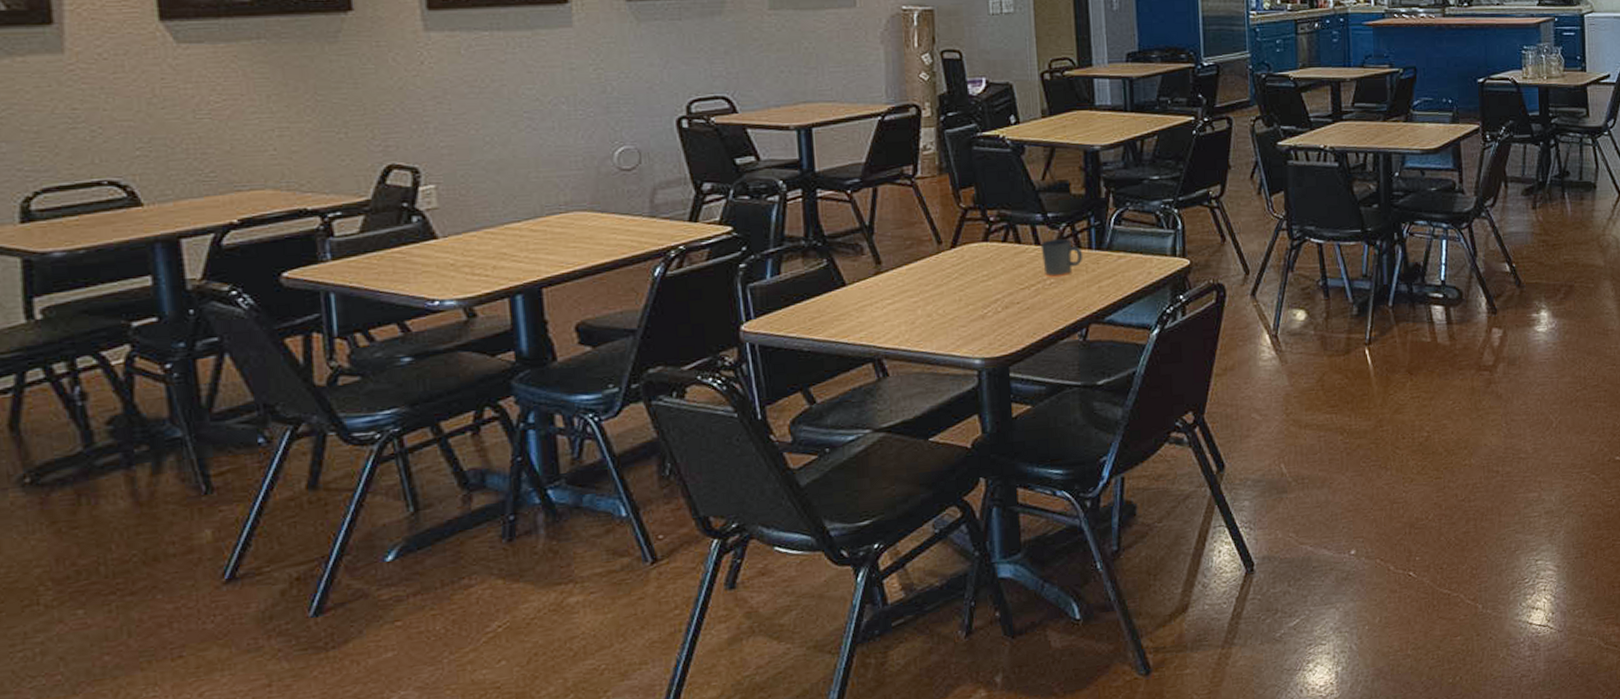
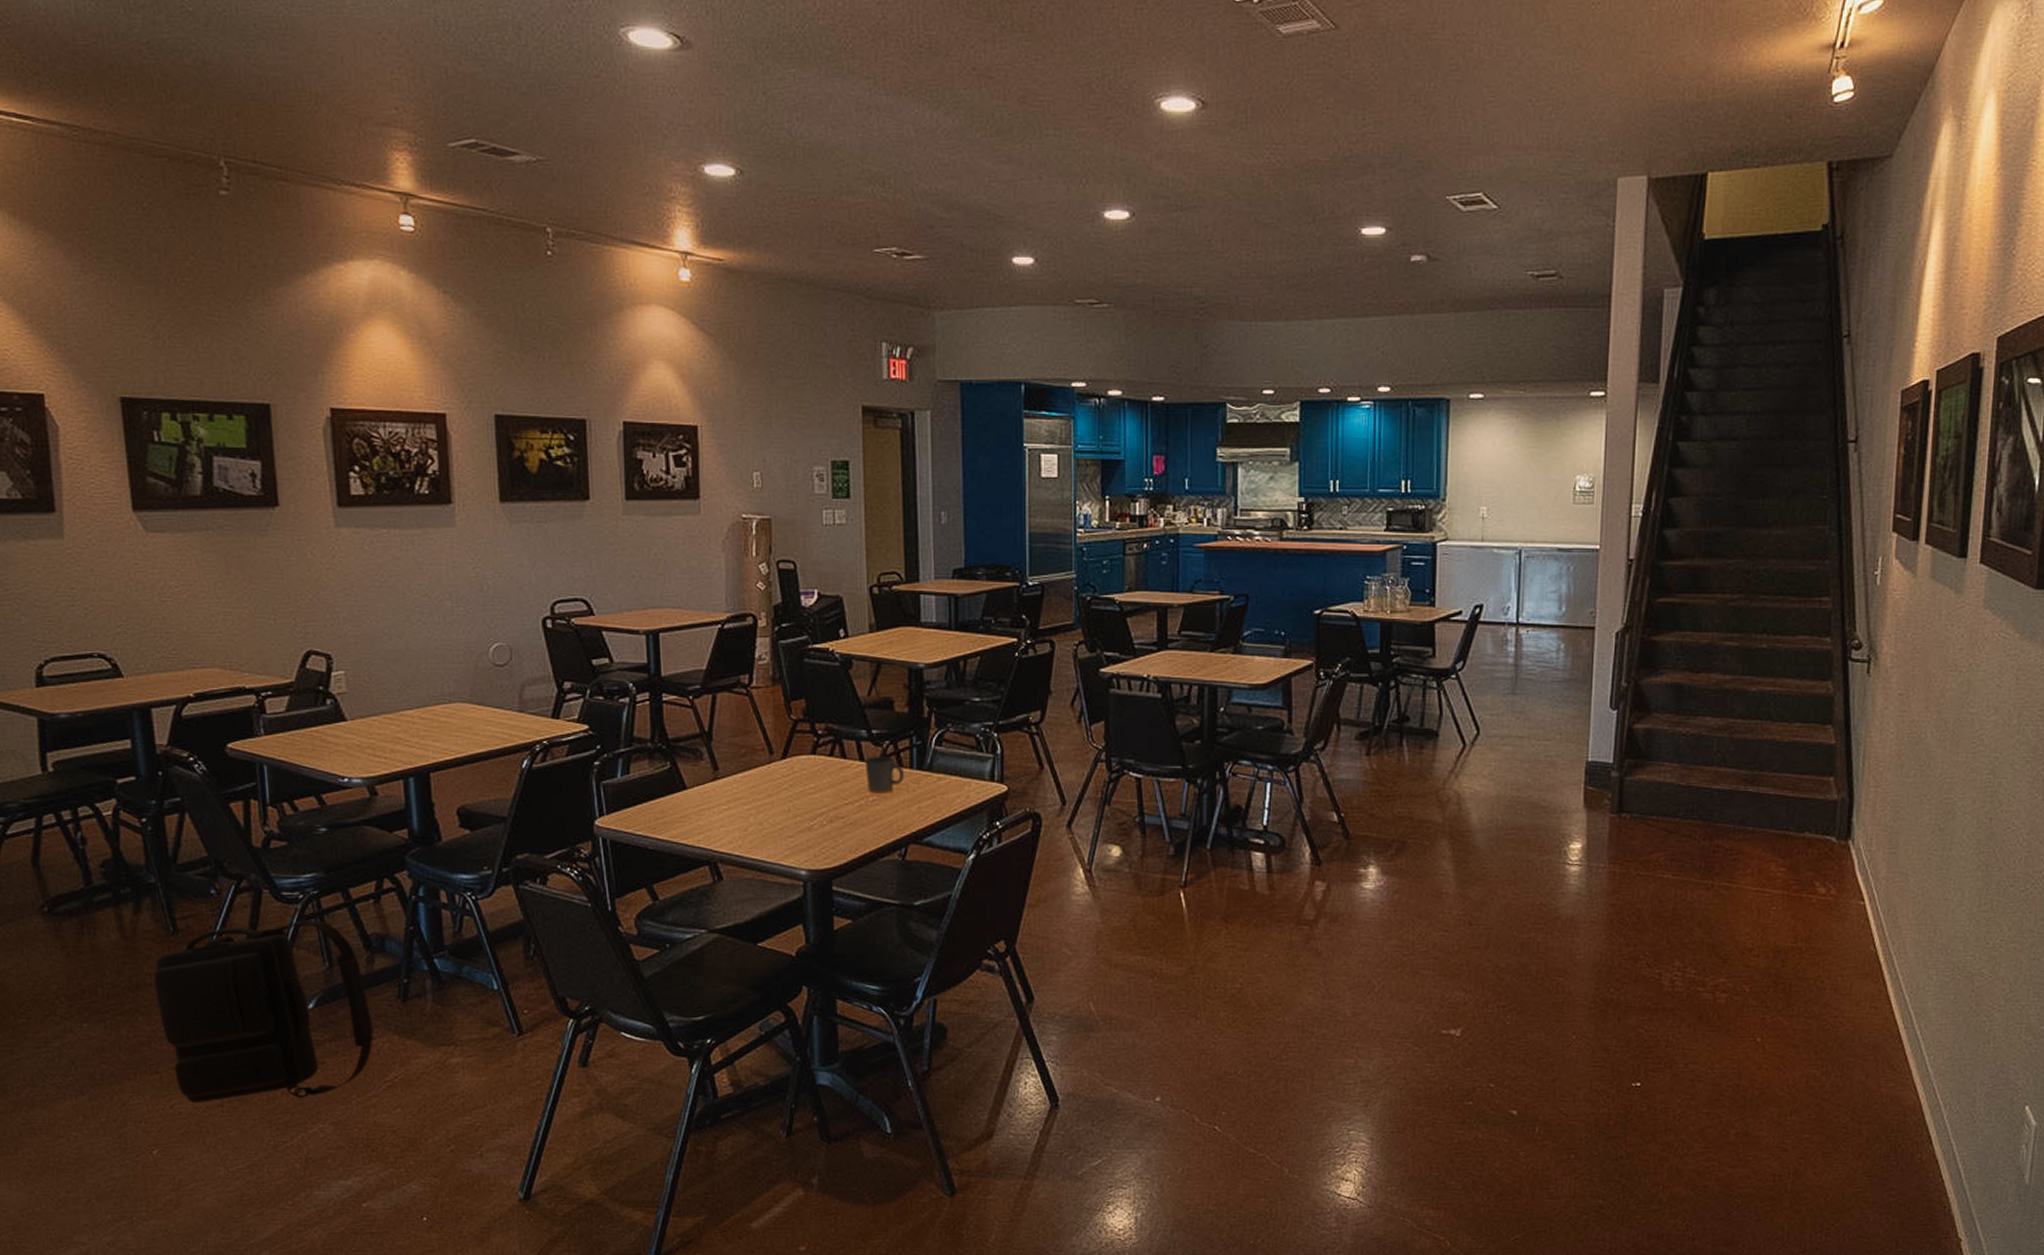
backpack: none [178,460,472,688] -> present [153,920,374,1104]

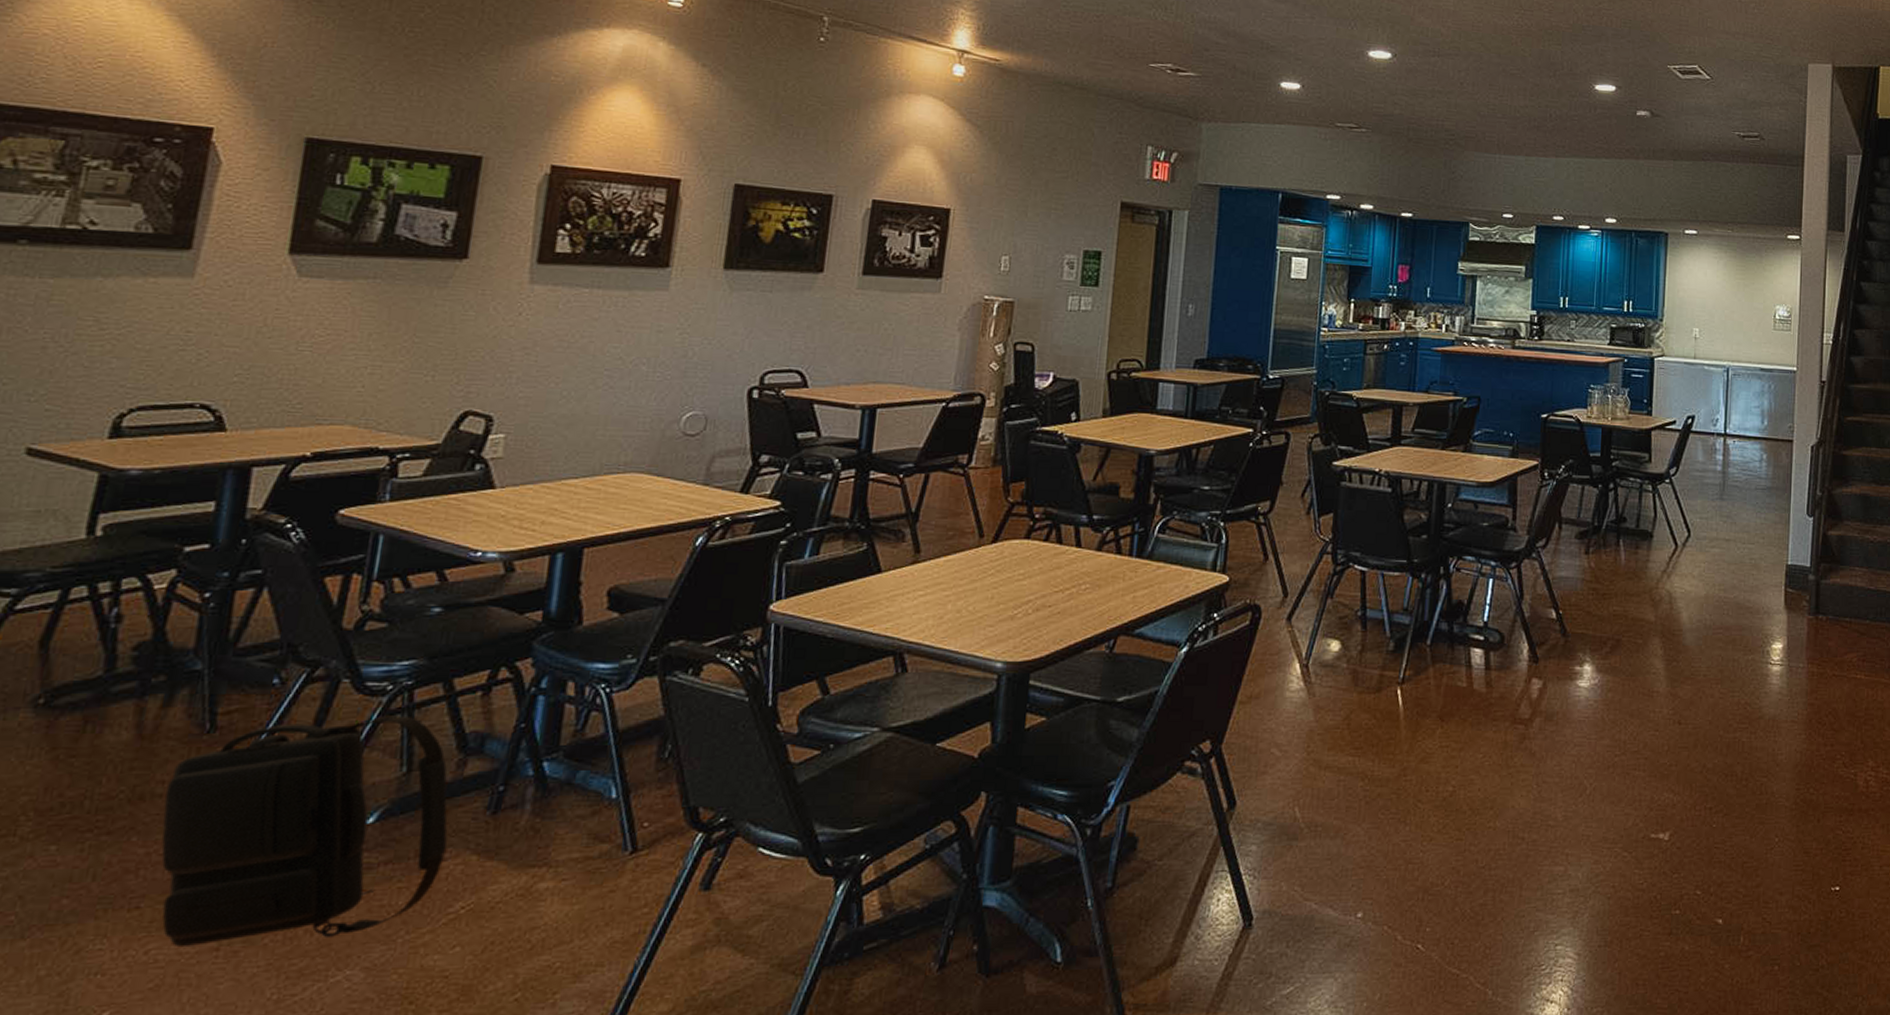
mug: present [864,757,905,794] -> none [1081,543,1123,582]

